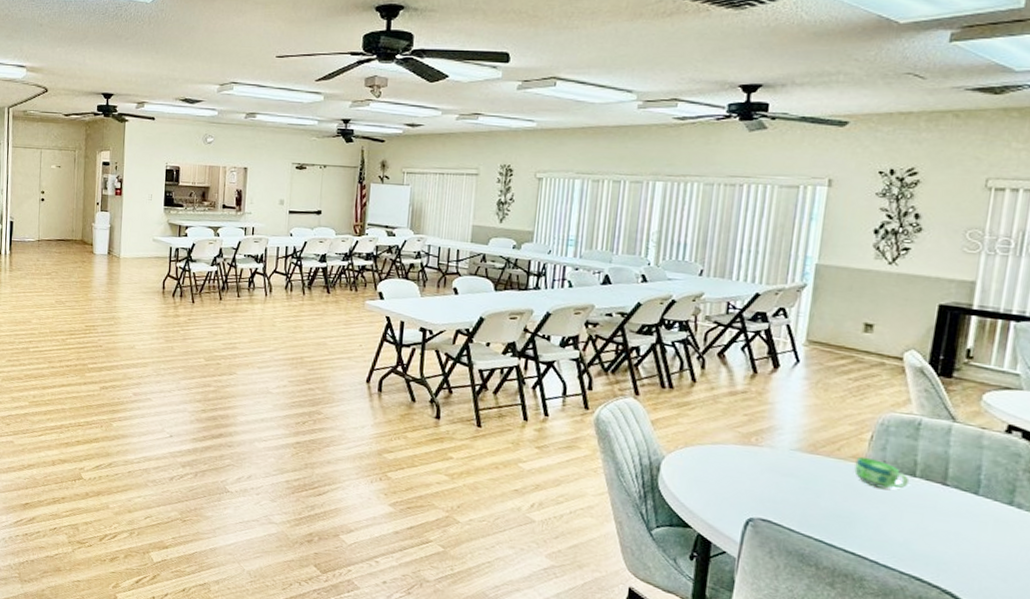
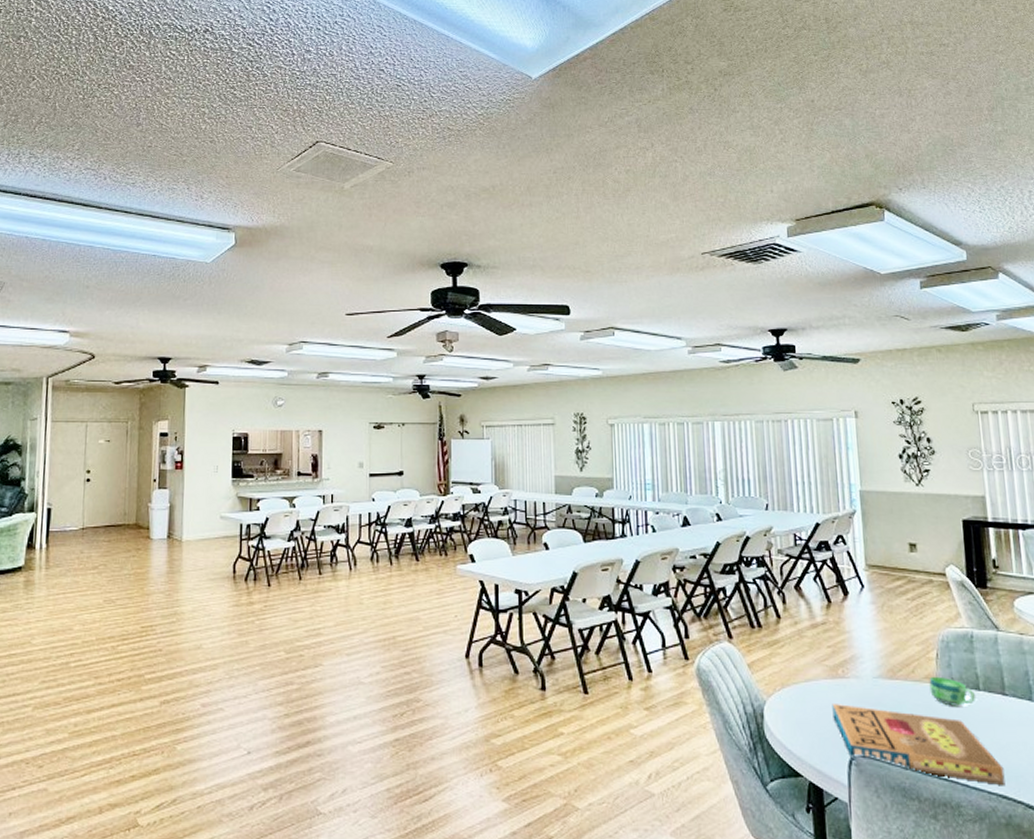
pizza box: none [736,468,925,570] -> present [832,704,1005,786]

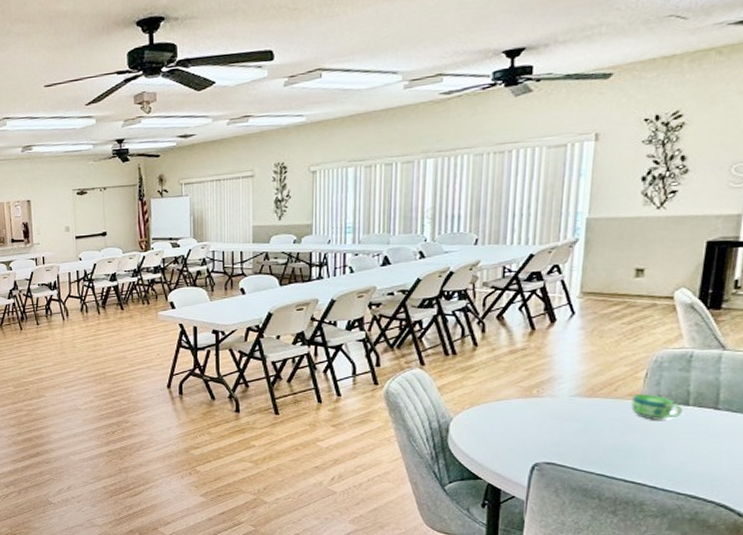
pizza box: present [832,704,1005,786] -> none [520,419,699,488]

